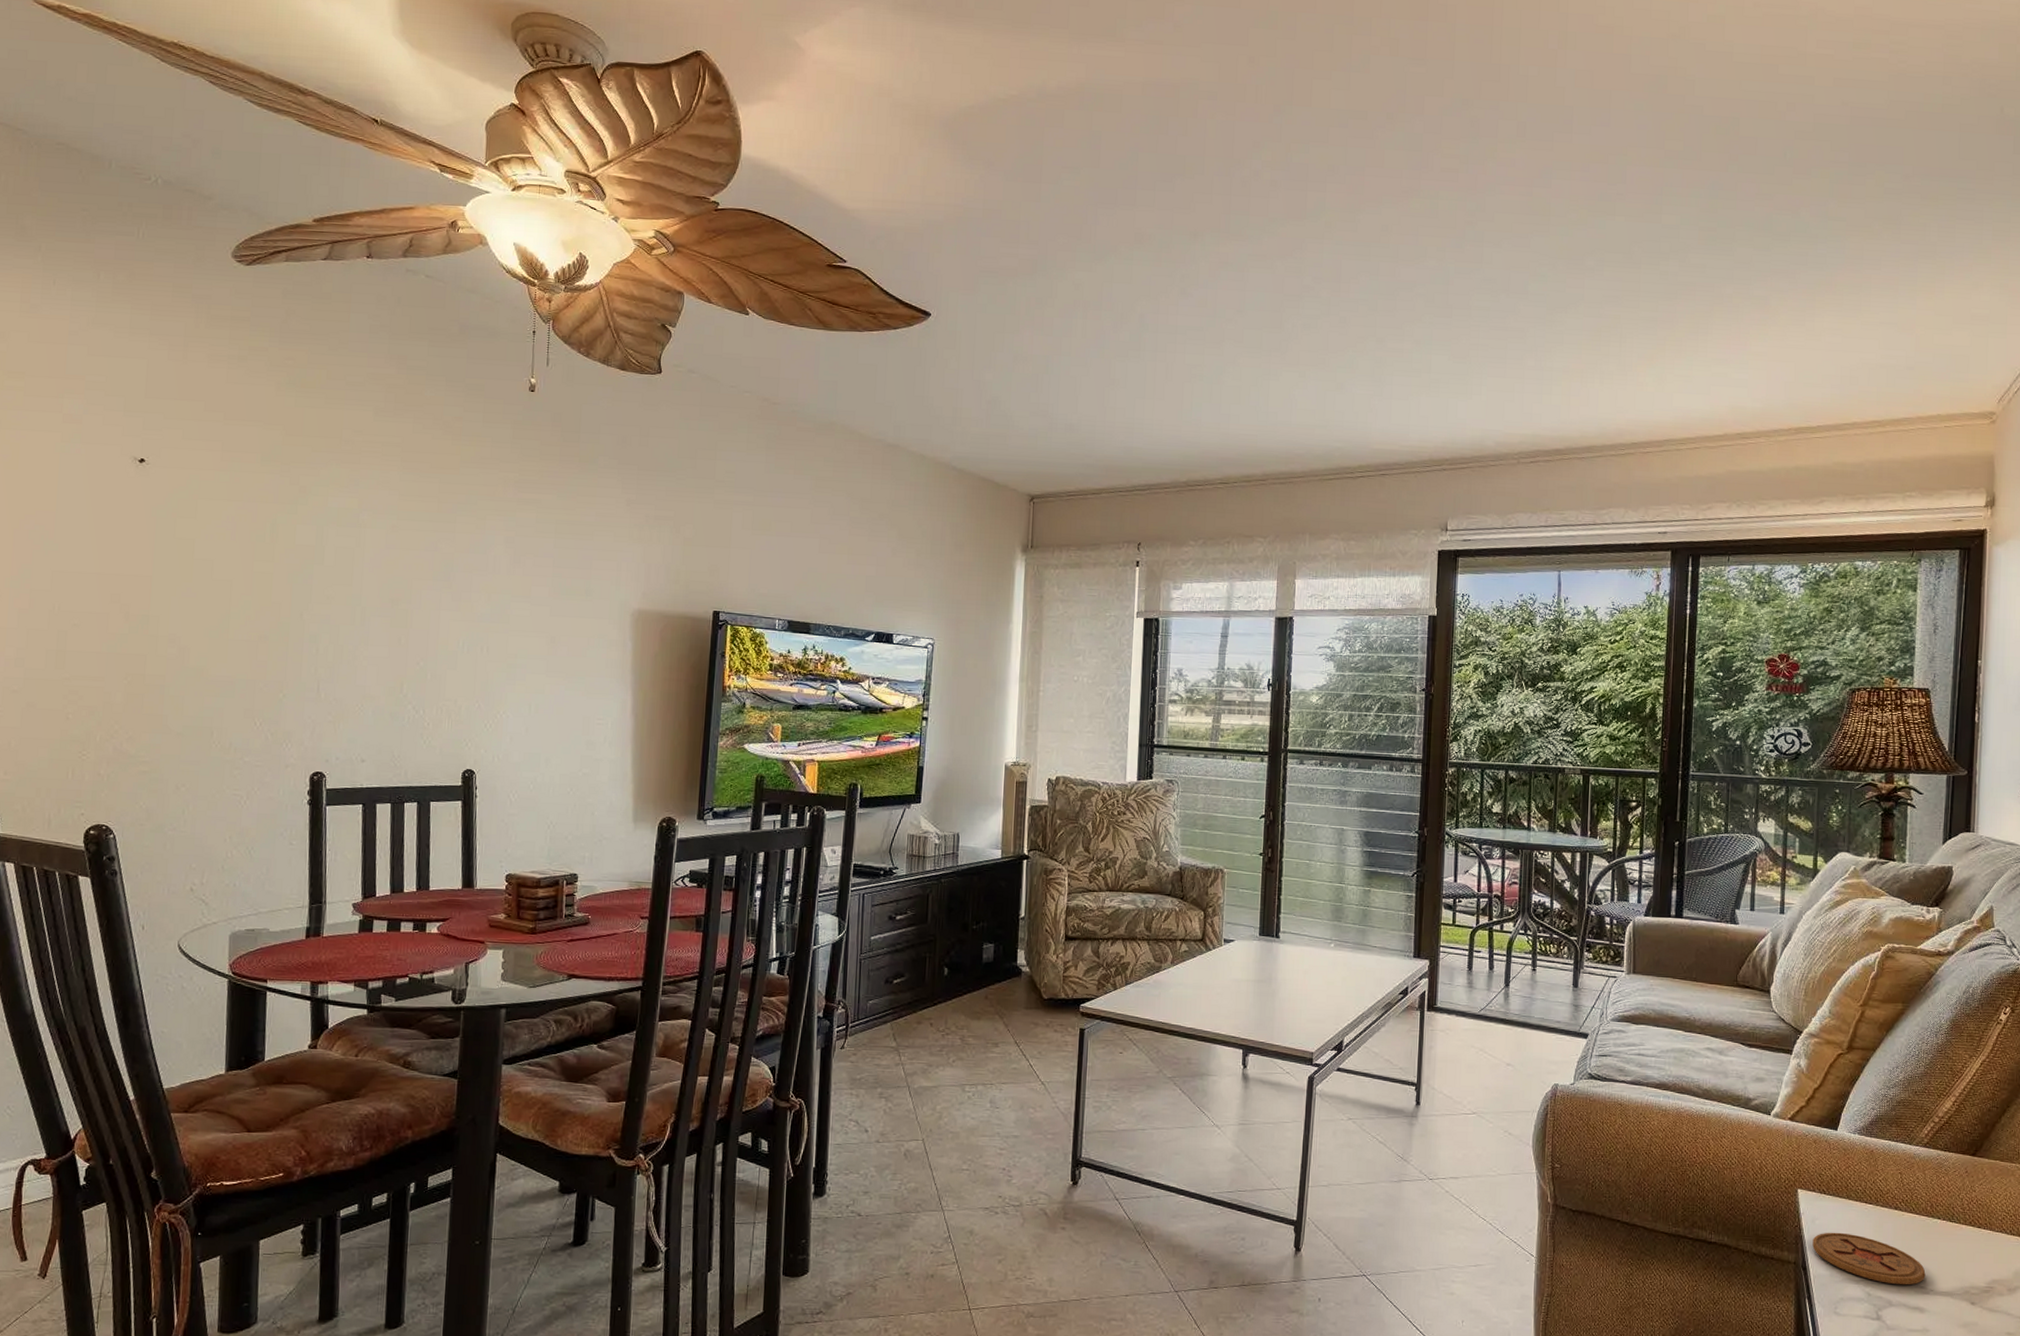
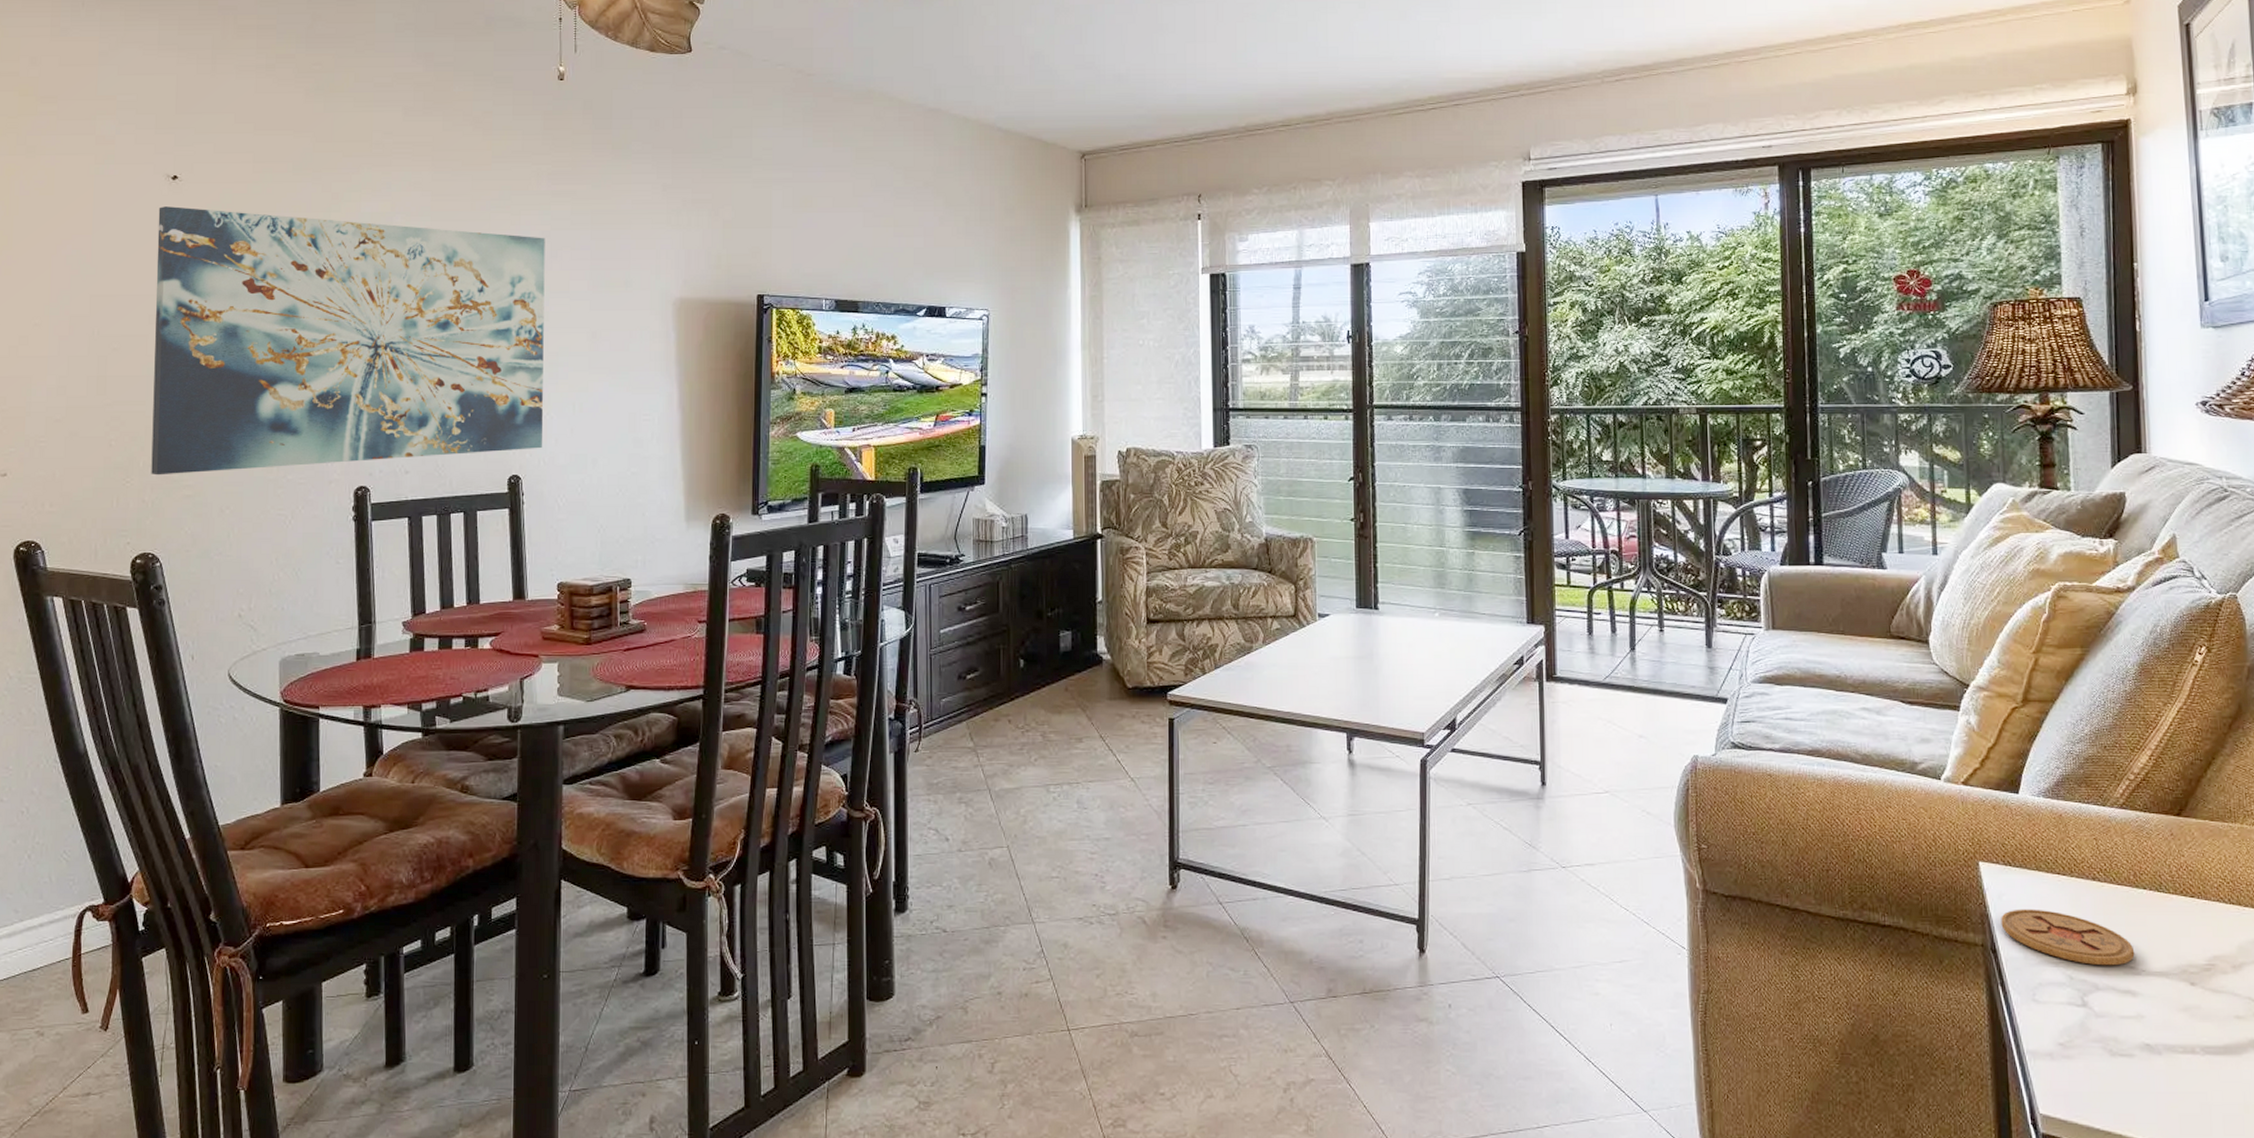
wall art: none [107,488,509,751] -> present [151,206,545,476]

